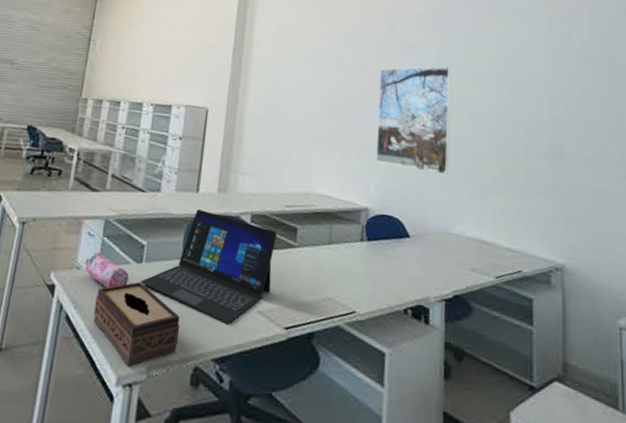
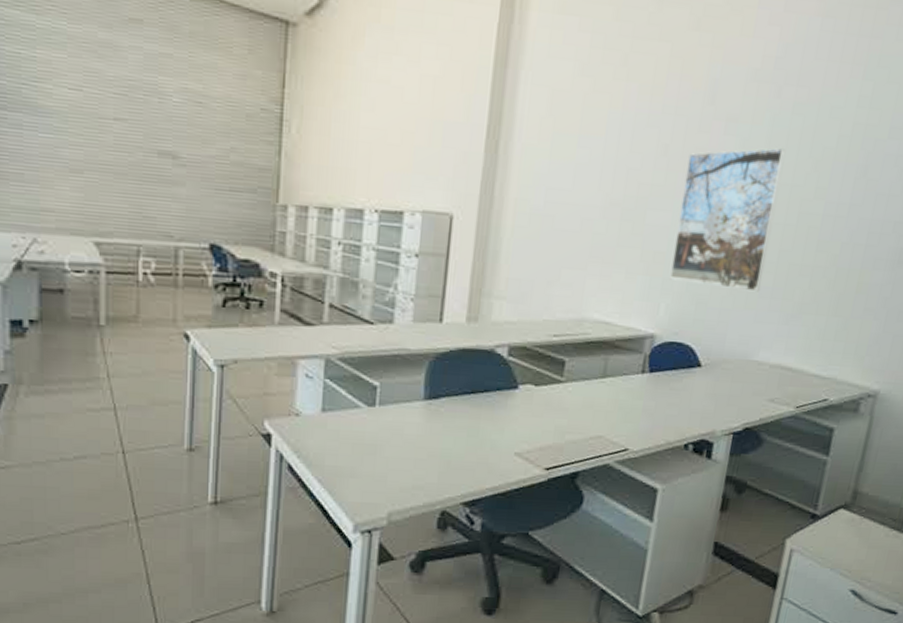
pencil case: present [85,252,129,289] -> none [305,396,360,436]
tissue box: present [93,282,180,367] -> none [320,427,424,514]
laptop: present [140,208,277,325] -> none [374,342,540,468]

